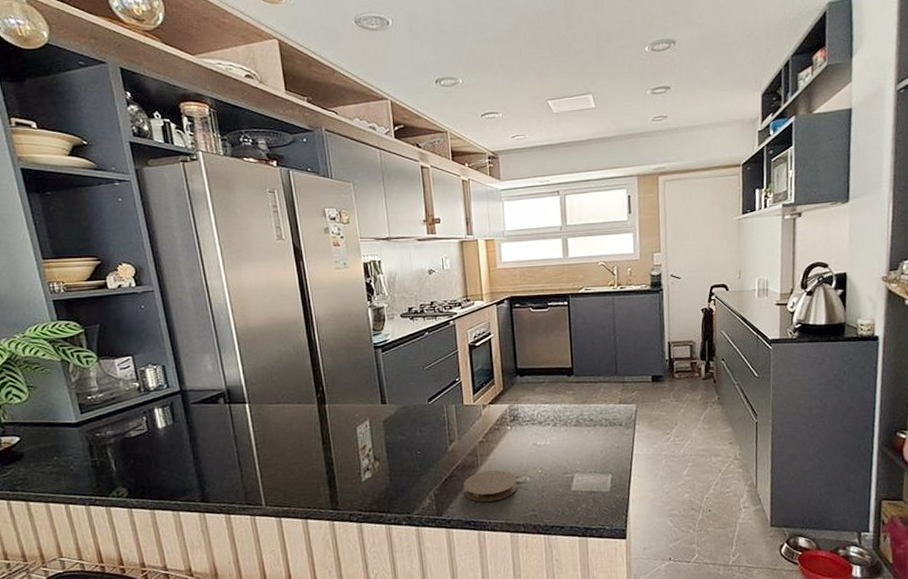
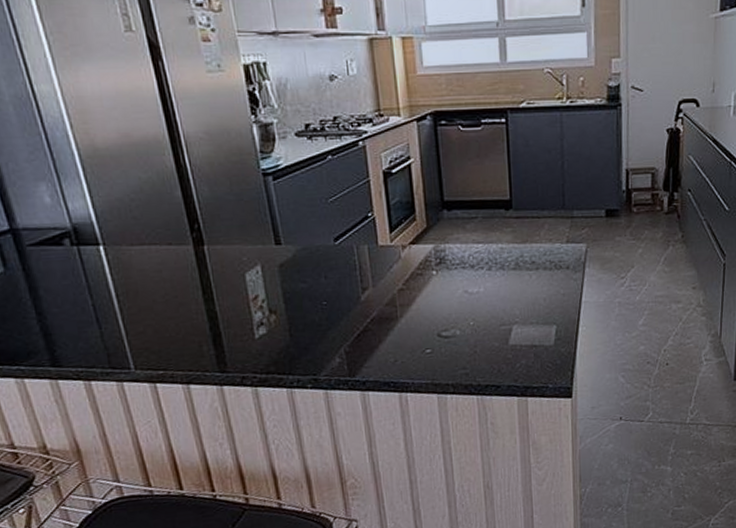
coaster: present [463,470,517,502] -> none [379,322,445,360]

